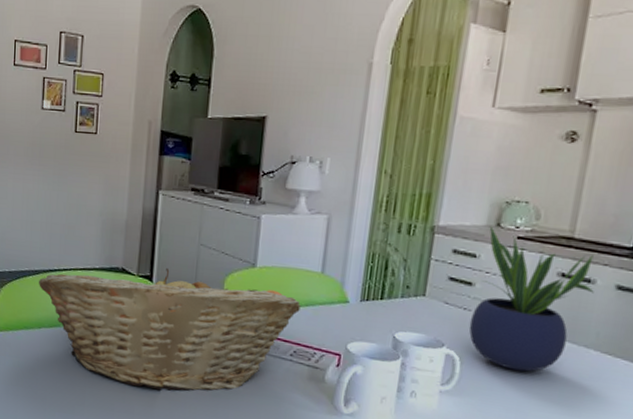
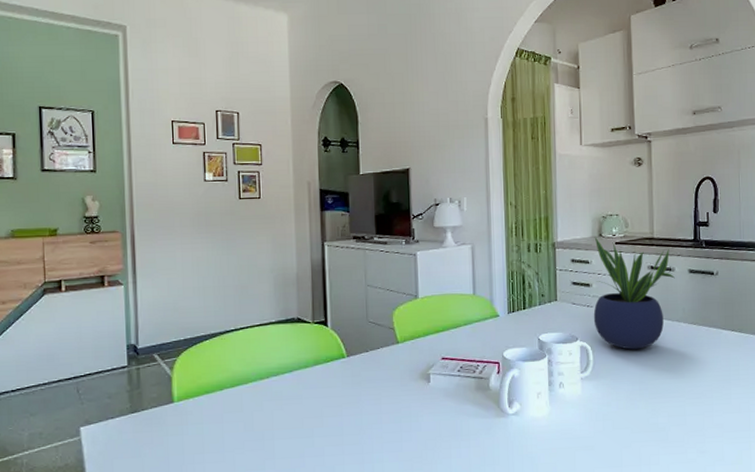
fruit basket: present [39,267,301,391] -> none [216,311,460,428]

